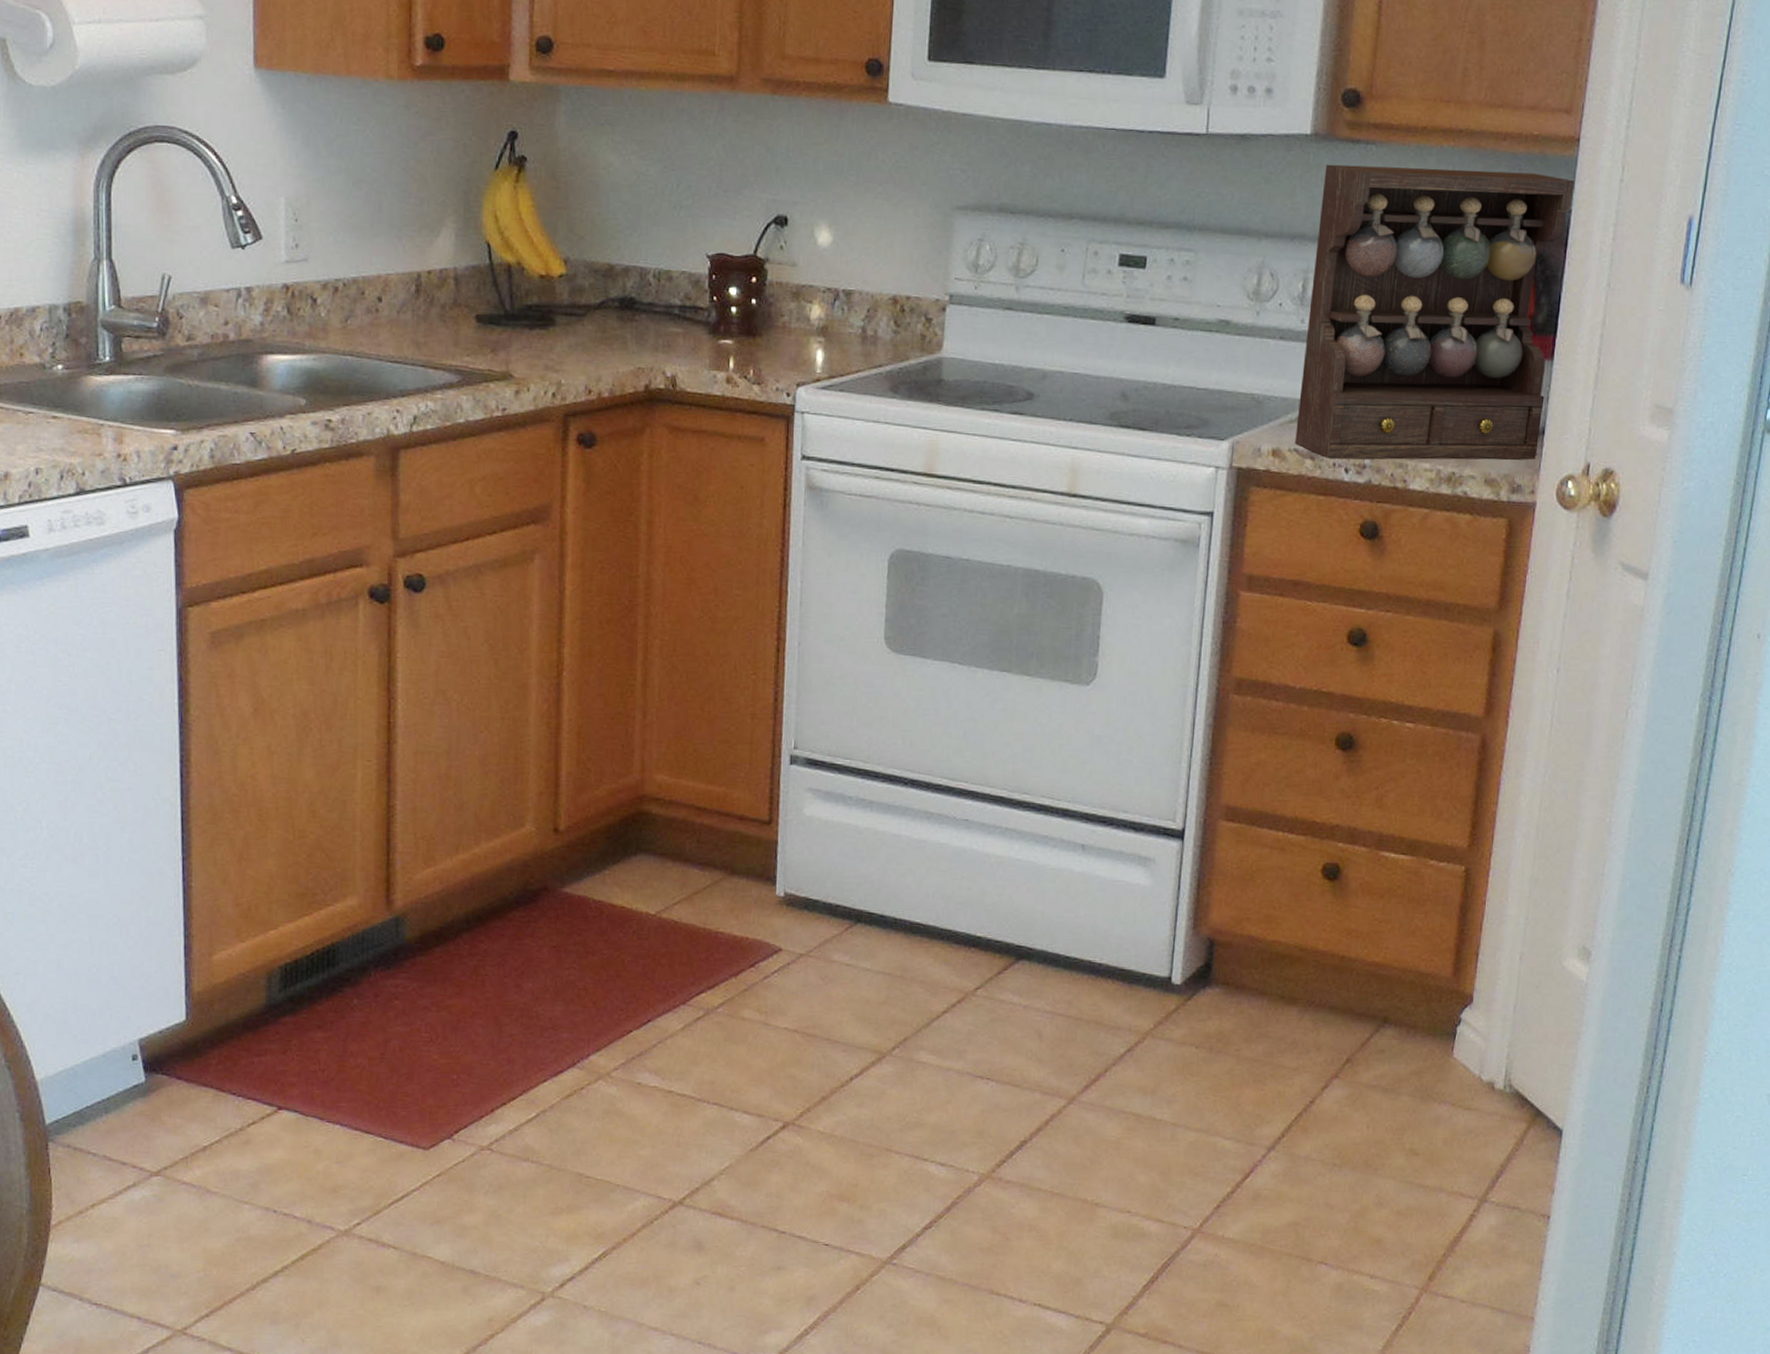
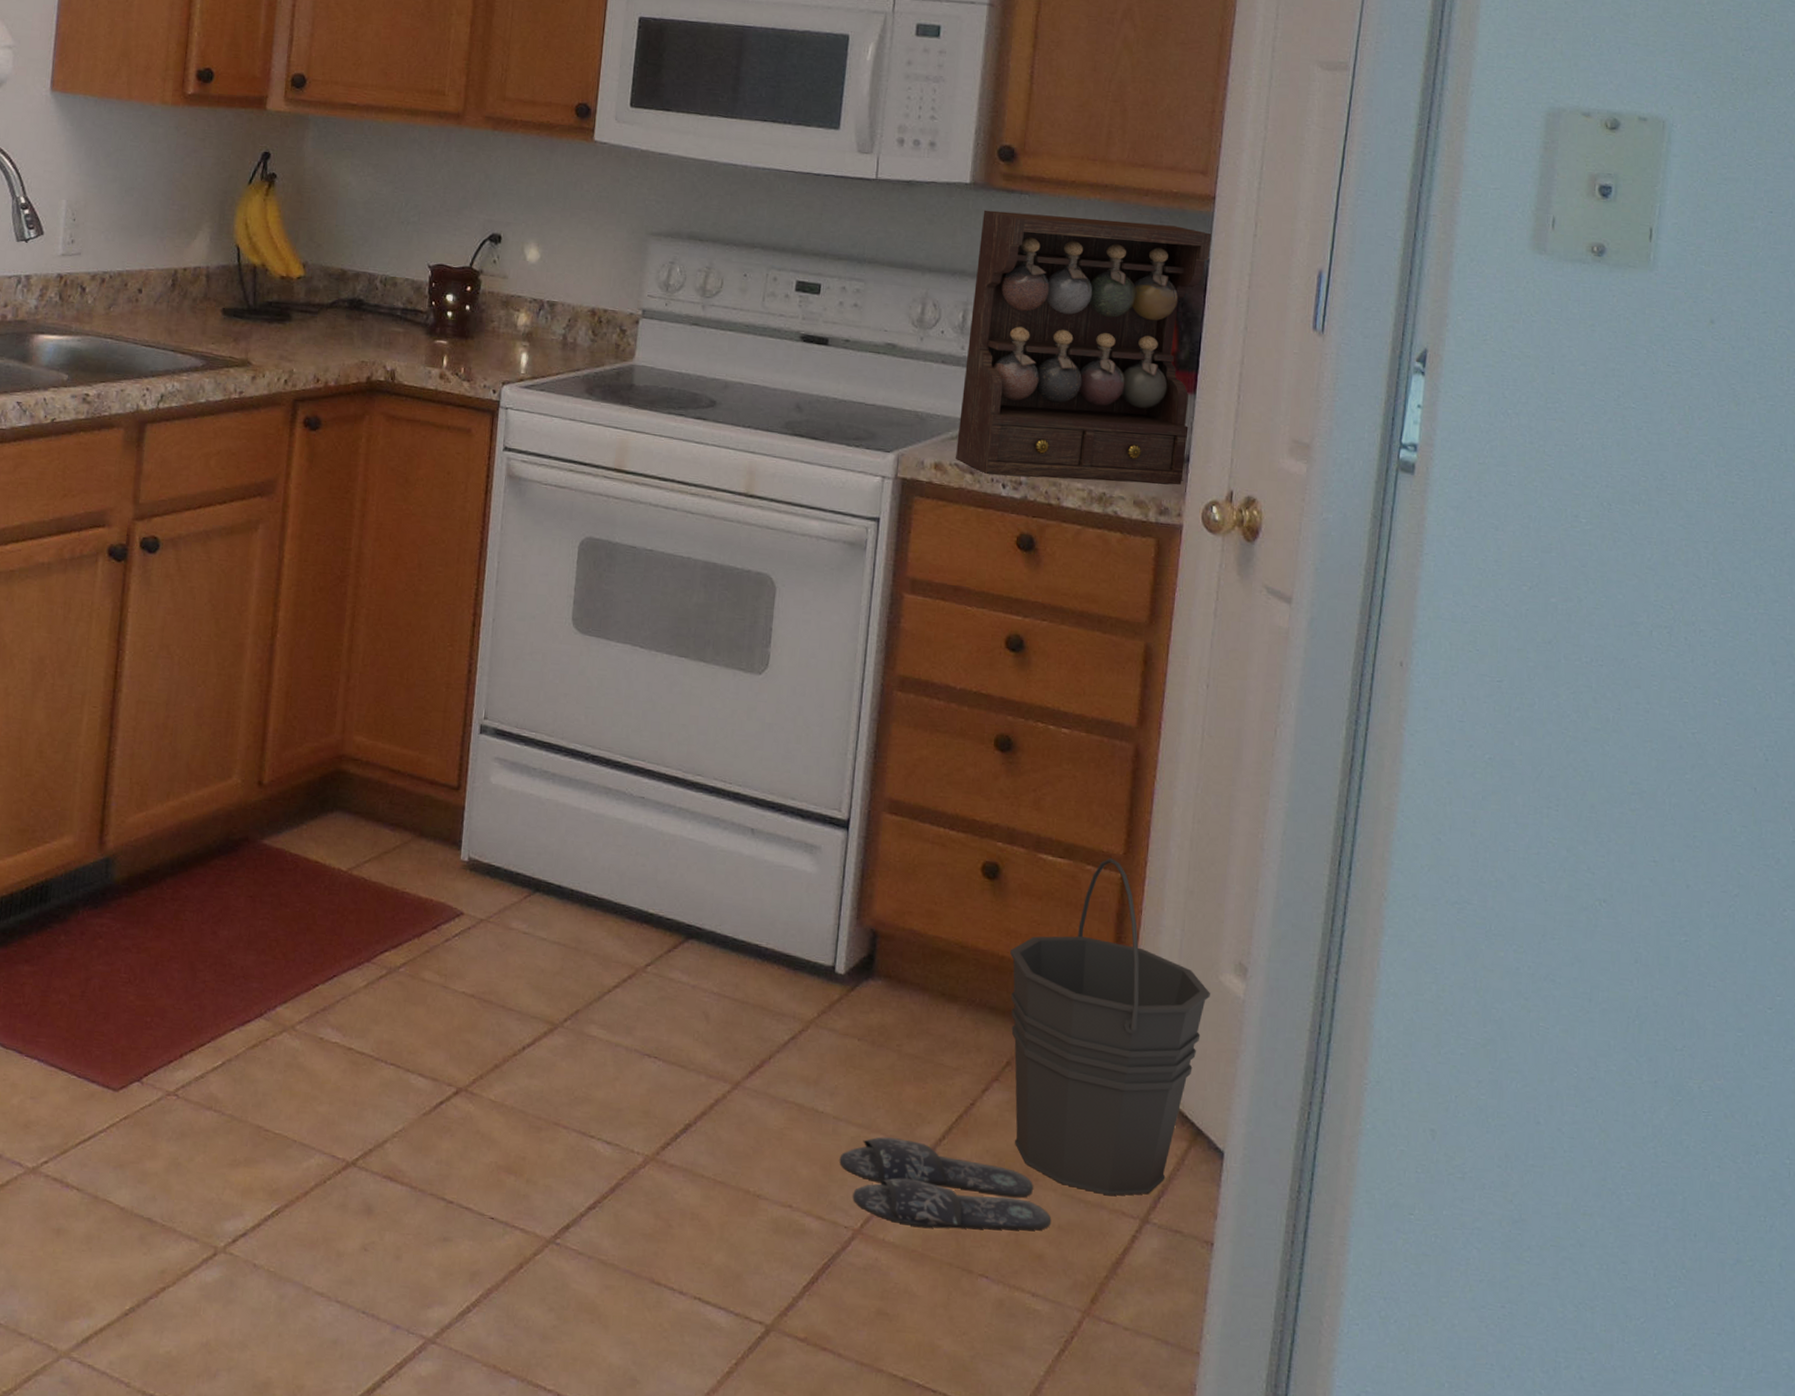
slippers: none [1178,1139,1391,1222] -> present [839,1137,1052,1231]
bucket: none [1351,852,1553,1180] -> present [1010,858,1210,1196]

